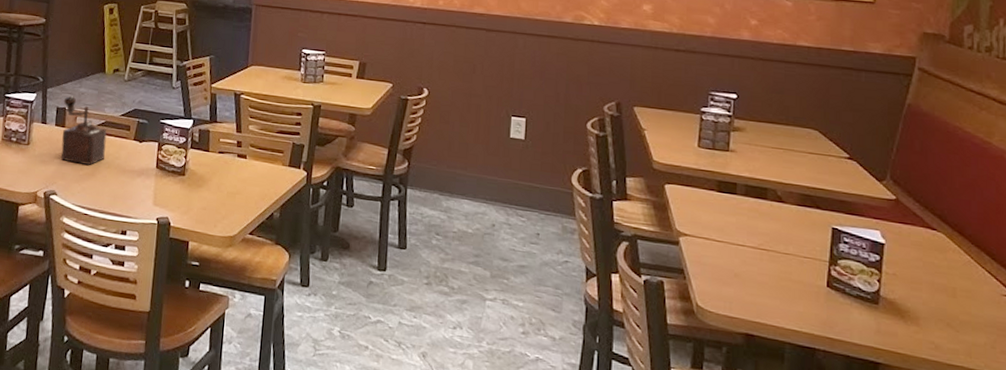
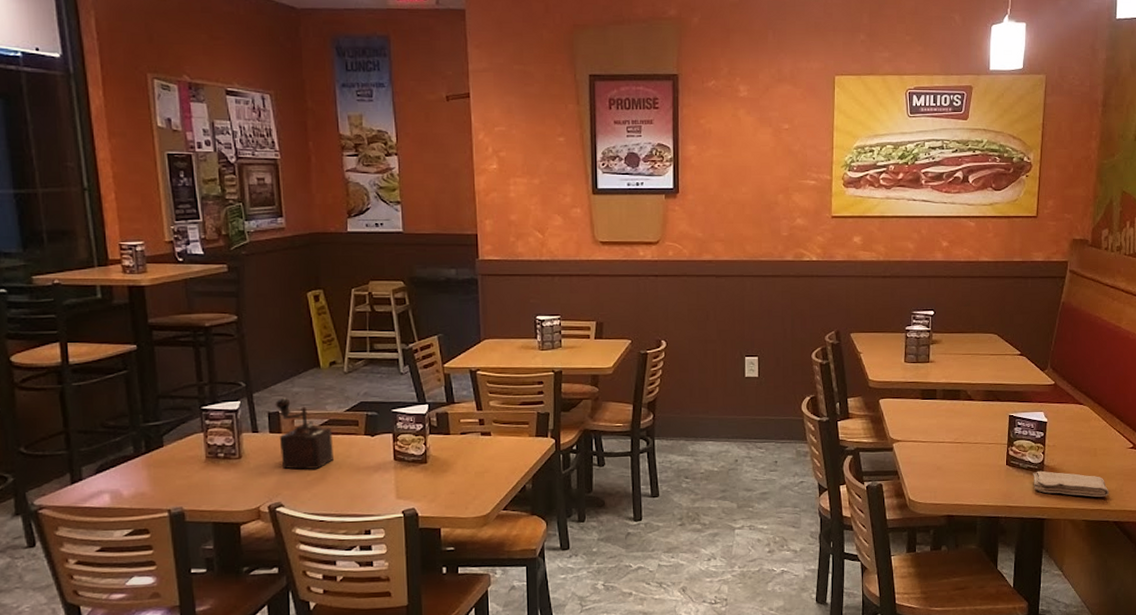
washcloth: none [864,301,975,352] -> present [1033,470,1109,498]

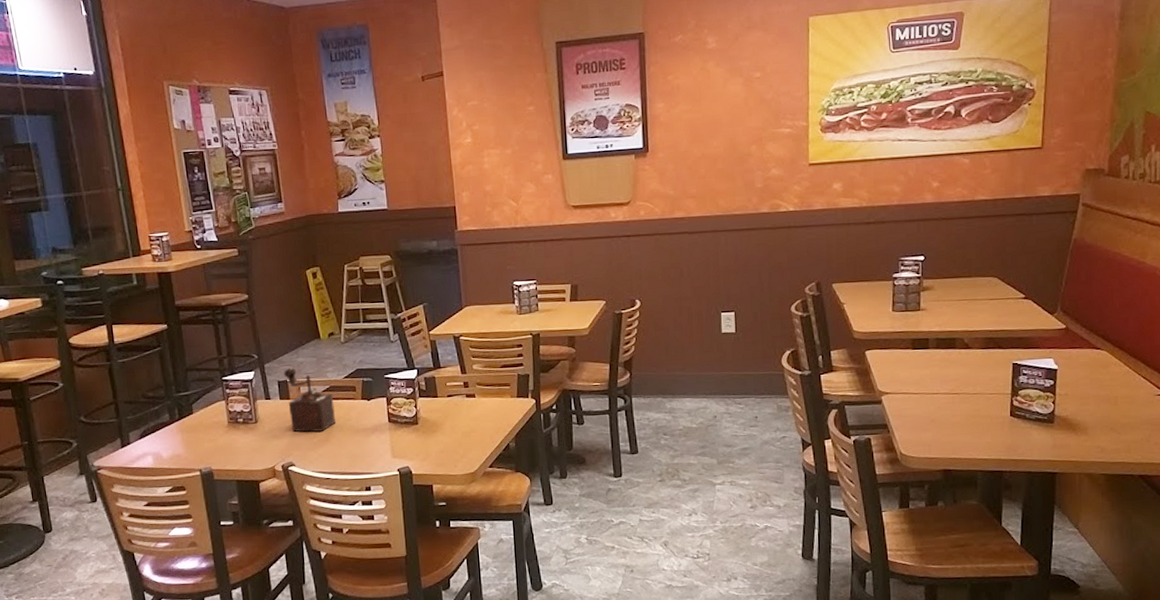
washcloth: present [1033,470,1109,498] -> none [1041,421,1133,450]

